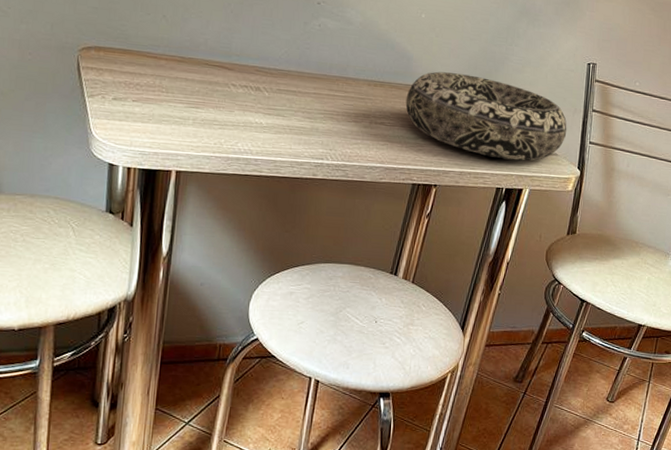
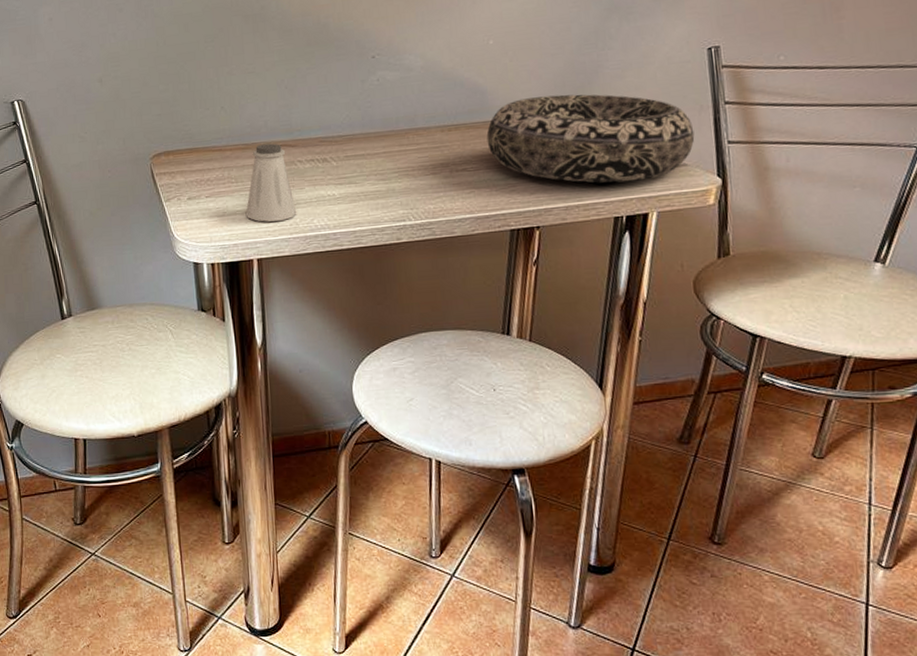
saltshaker: none [171,60,223,138] -> present [245,143,297,222]

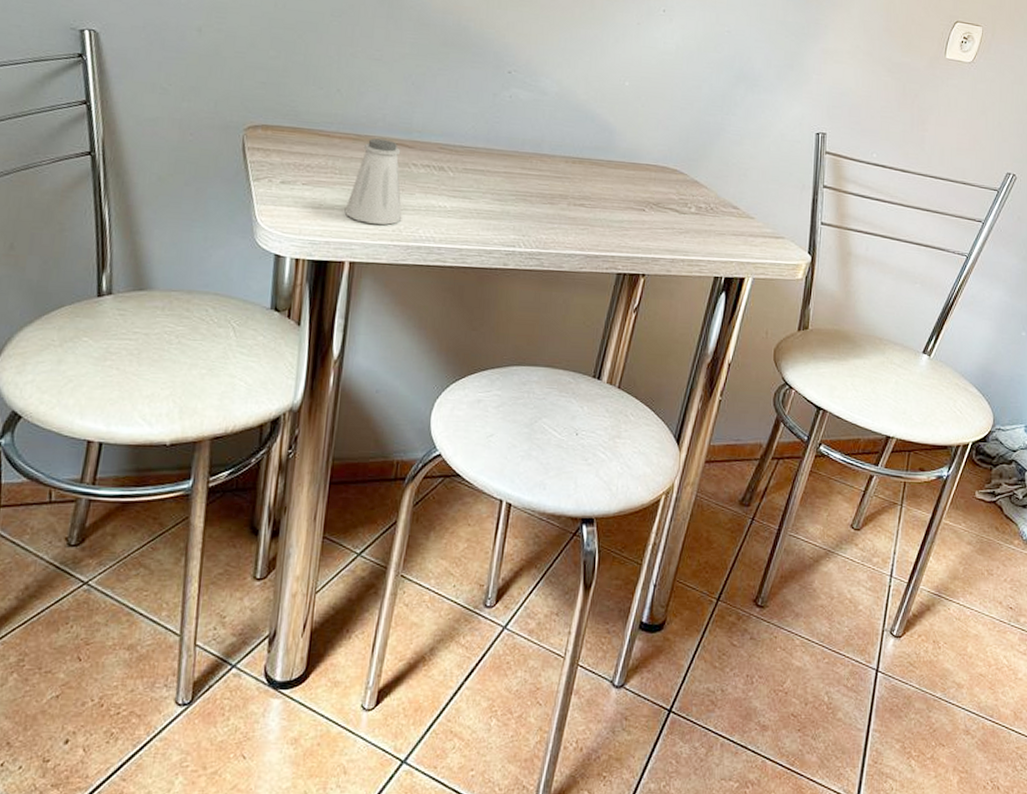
decorative bowl: present [486,94,695,183] -> none [608,145,795,246]

